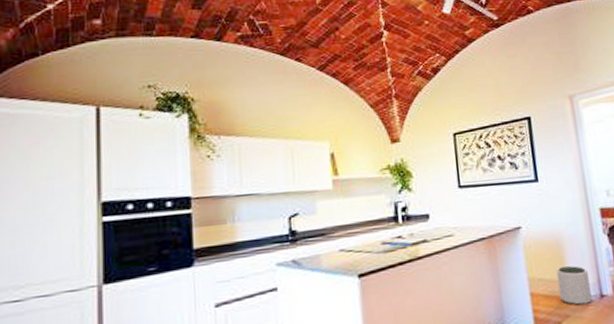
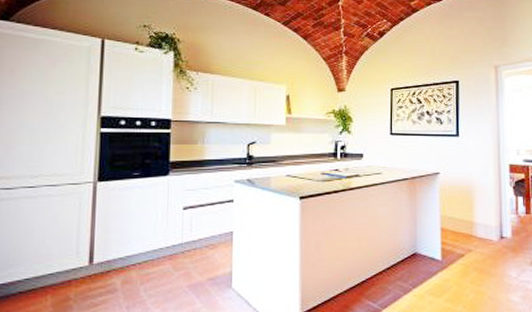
plant pot: present [556,266,592,305] -> none [465,210,493,243]

